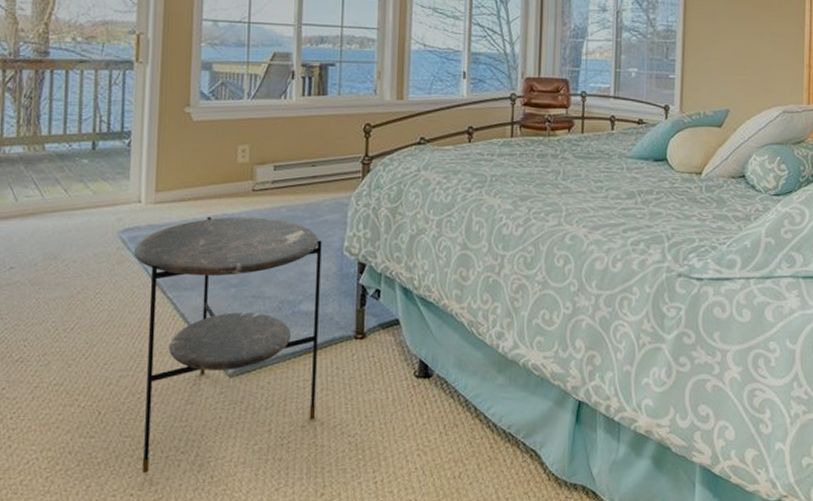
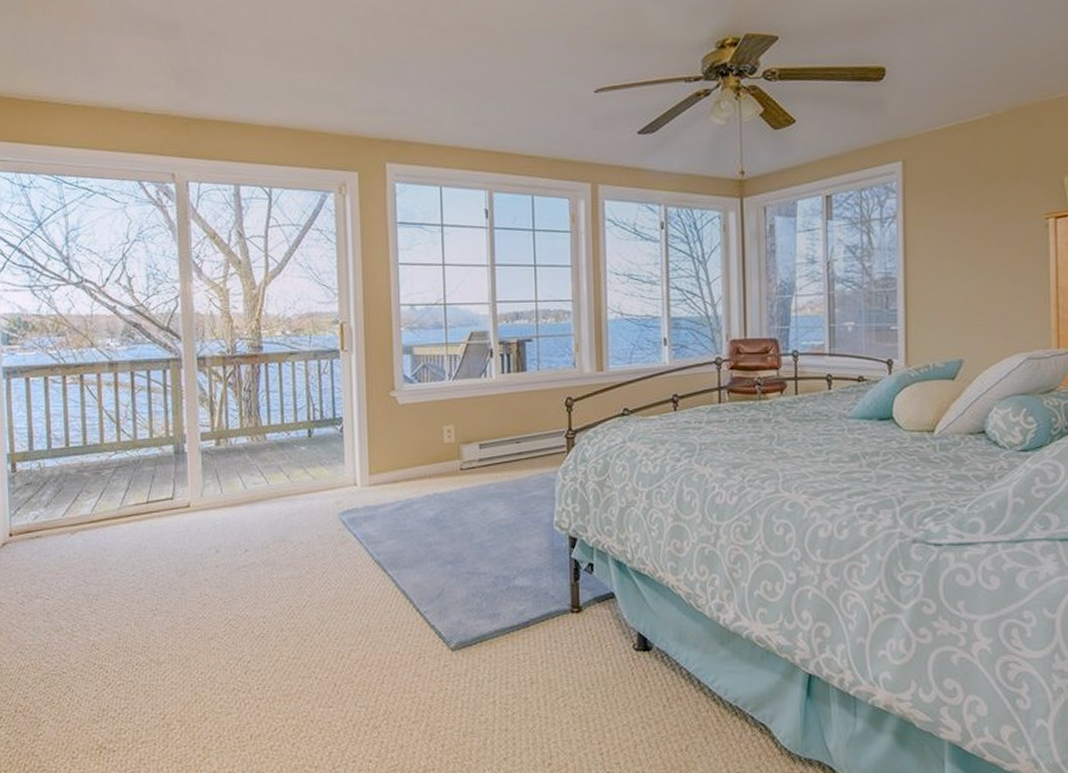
side table: present [133,216,322,474] -> none [353,495,538,742]

